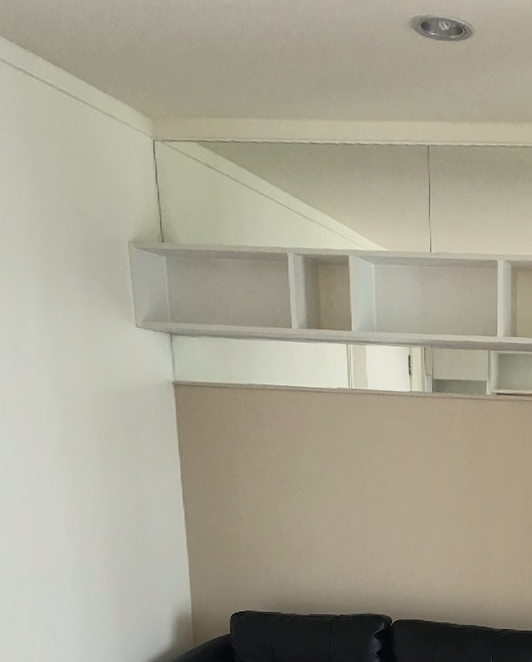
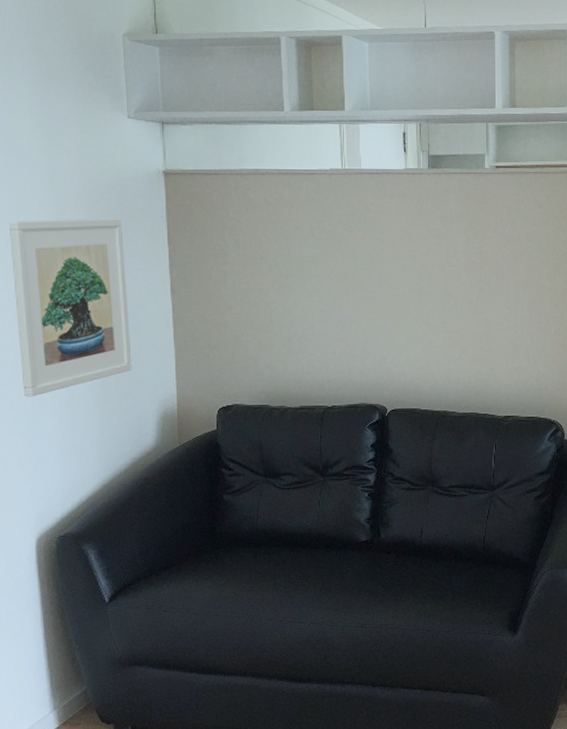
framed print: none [18,424,147,598] -> present [9,218,132,397]

